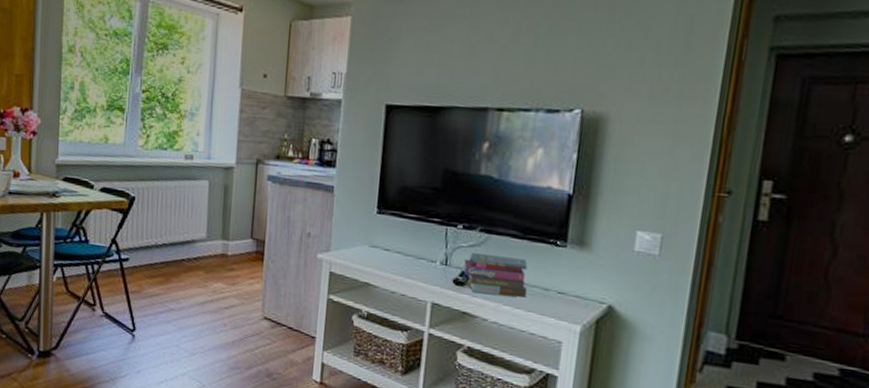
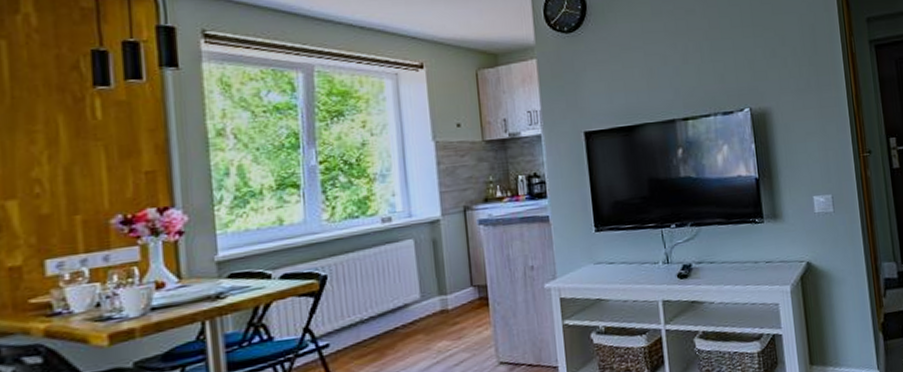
books: present [463,252,528,298] -> none [682,241,742,282]

